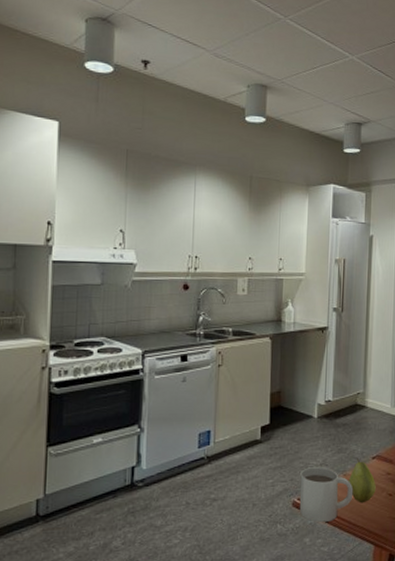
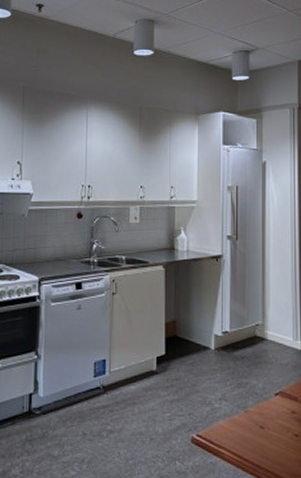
mug: present [299,467,354,522] -> none [198,402,256,461]
fruit: present [349,457,376,503] -> none [251,393,280,443]

